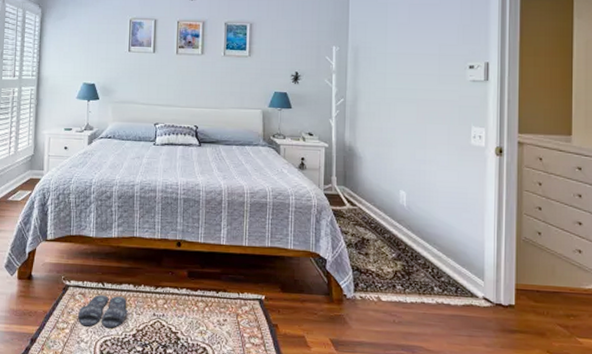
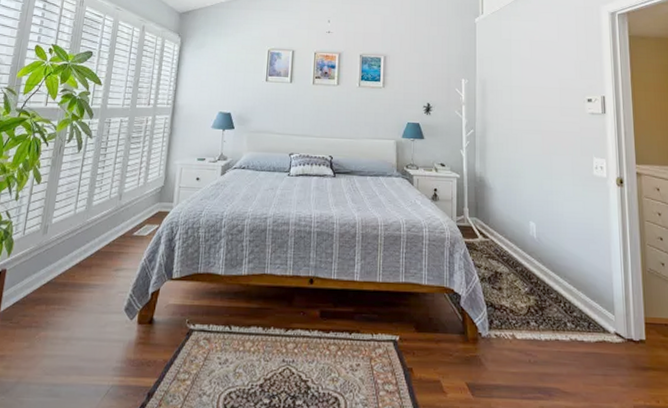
slippers: present [78,295,128,328] -> none [201,340,256,378]

